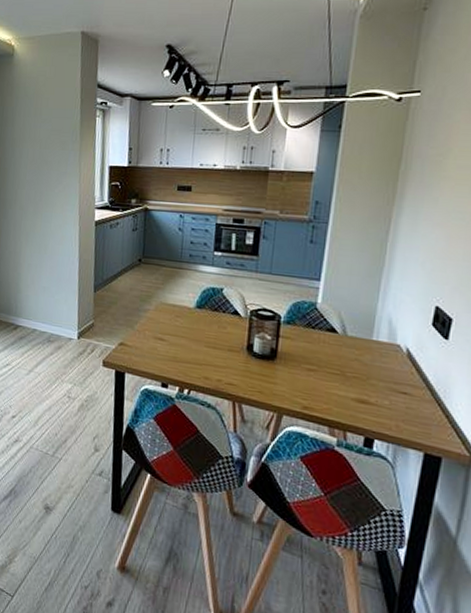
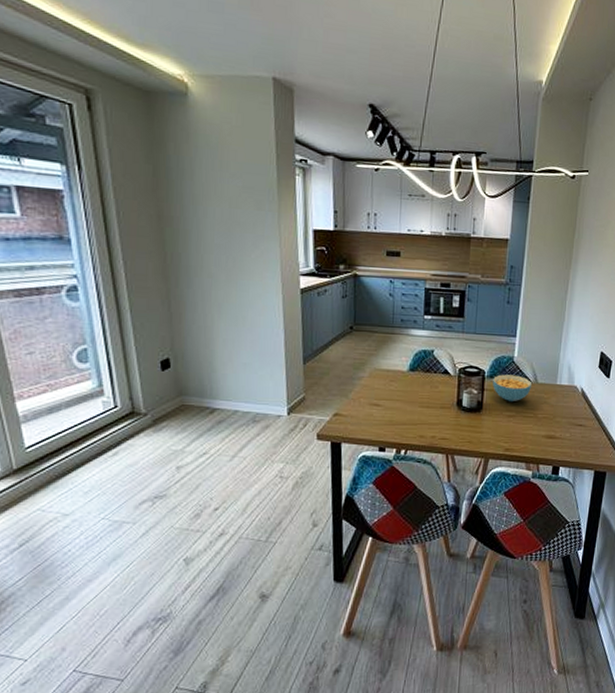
cereal bowl: none [290,321,339,355] -> present [493,374,531,402]

